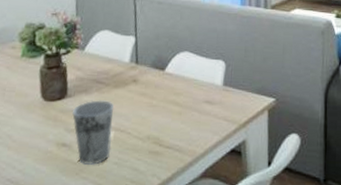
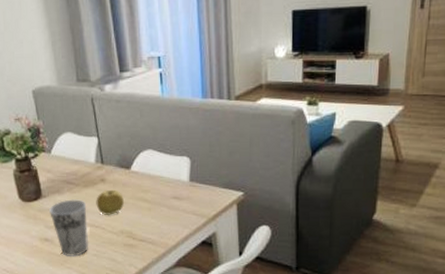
fruit: none [124,91,155,120] -> present [96,189,124,216]

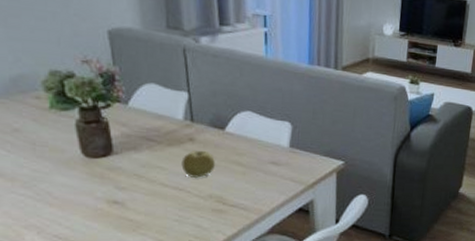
cup: present [49,199,89,257] -> none [122,158,170,223]

